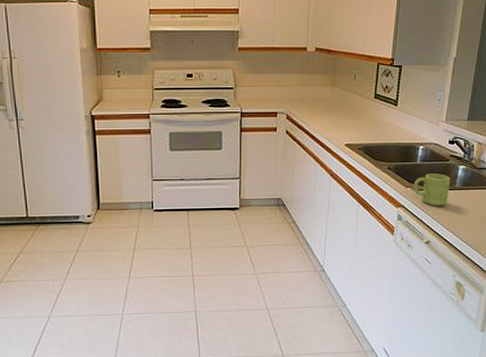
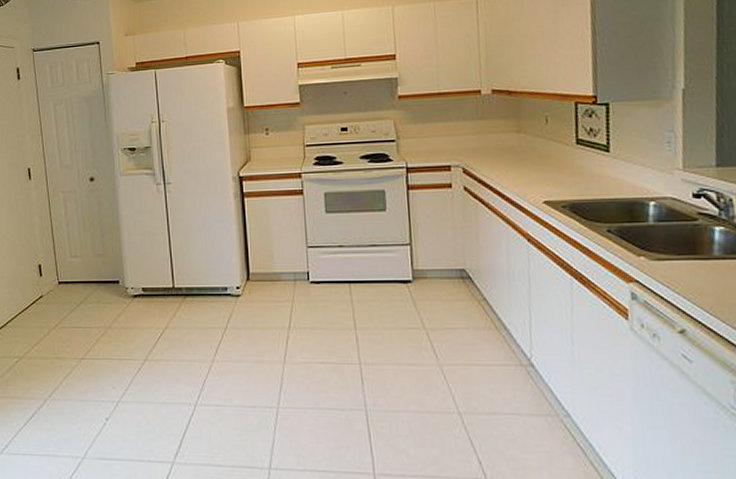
mug: present [413,174,451,206] -> none [648,237,705,282]

